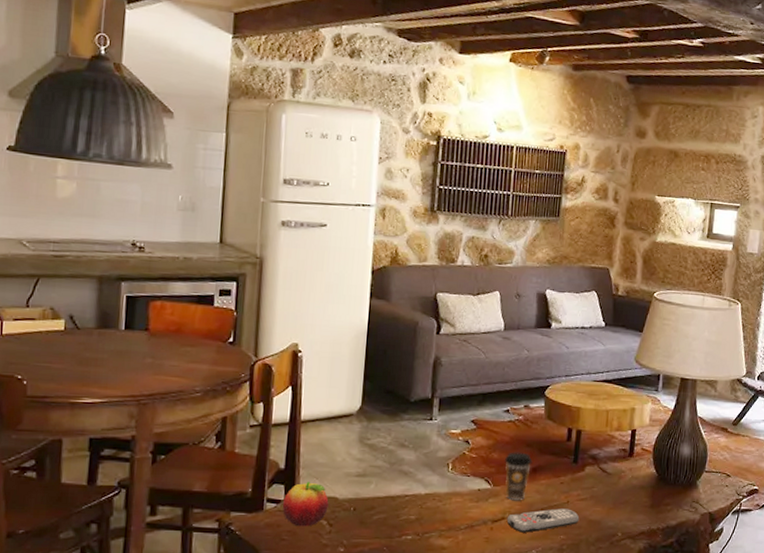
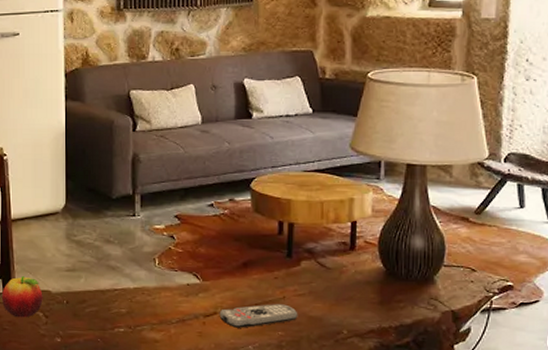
coffee cup: present [504,452,533,501] -> none [211,246,242,296]

